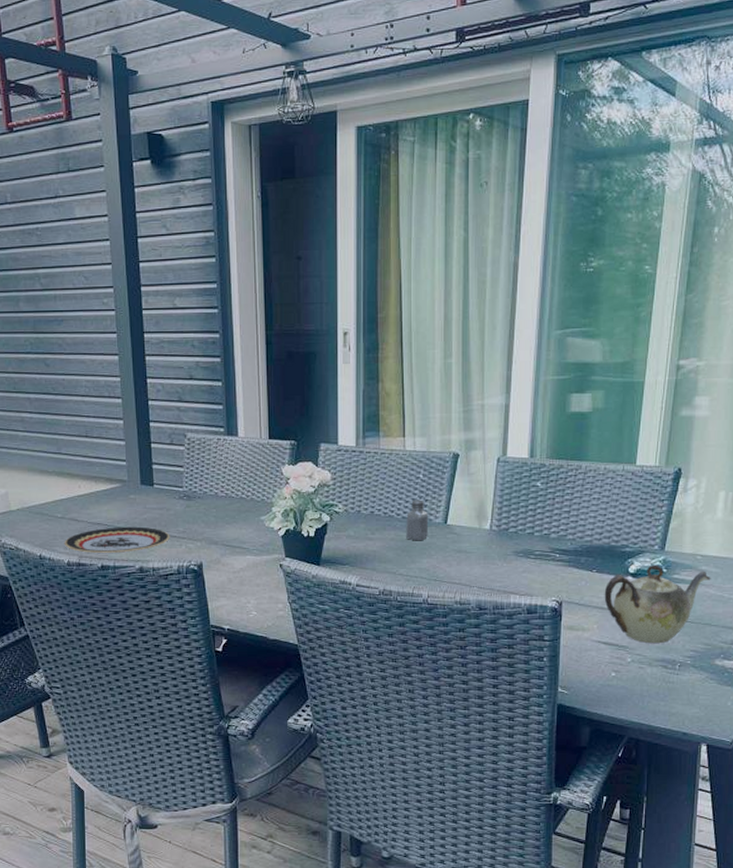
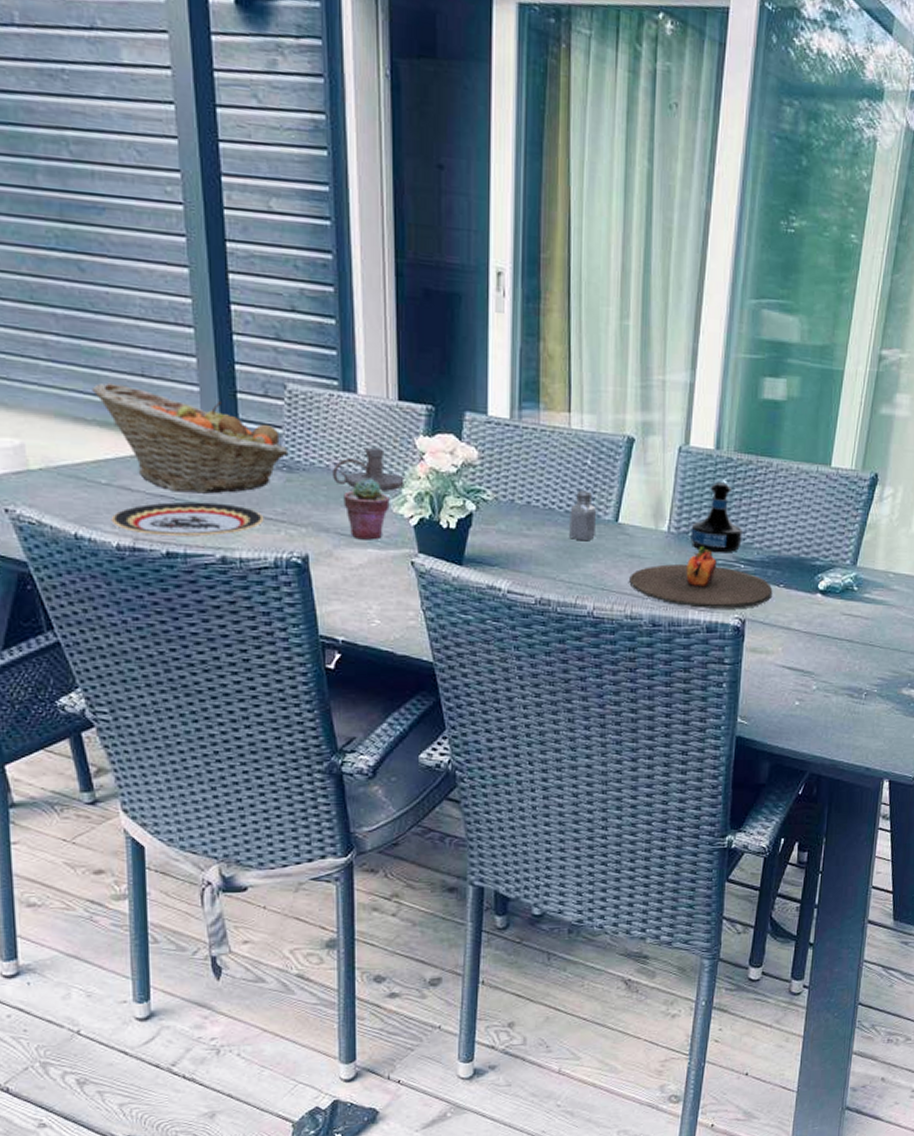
fruit basket: none [53,443,188,520] -> present [92,382,289,494]
candle holder: none [219,477,275,510] -> present [332,448,406,492]
potted succulent: none [228,500,263,549] -> present [343,477,390,540]
plate: none [458,540,586,593] -> present [629,546,773,610]
tequila bottle: none [510,485,556,545] -> present [690,482,742,553]
teapot: present [604,564,711,644] -> none [791,581,903,670]

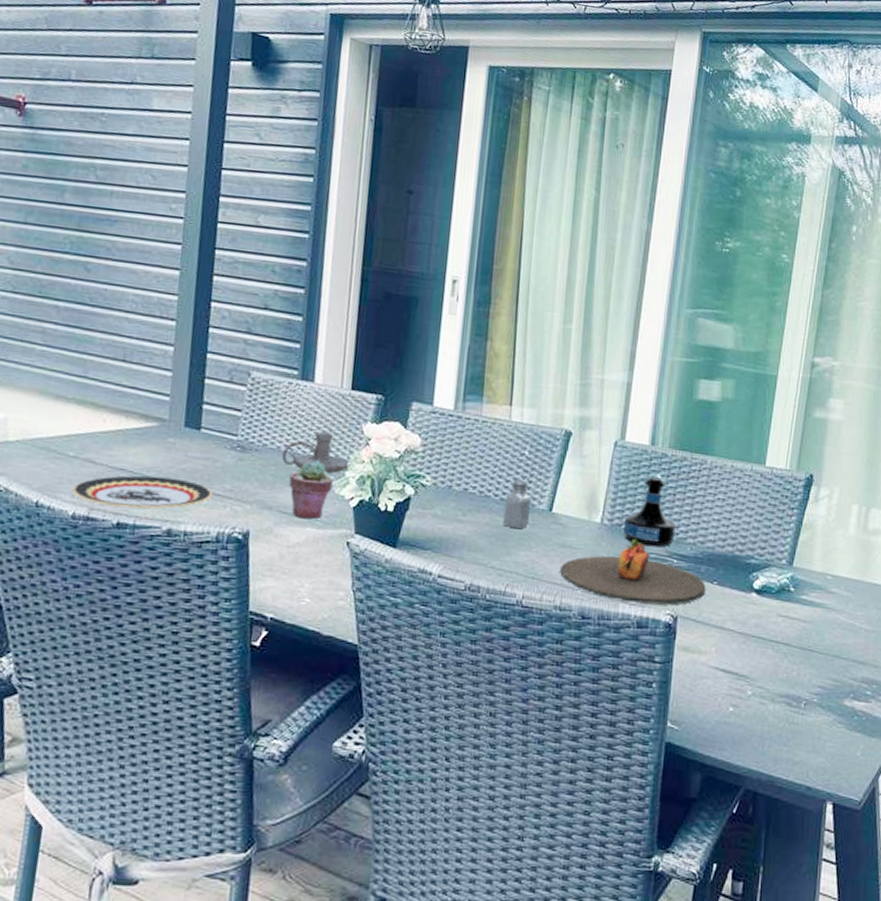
fruit basket: present [92,382,289,494] -> none [77,366,245,470]

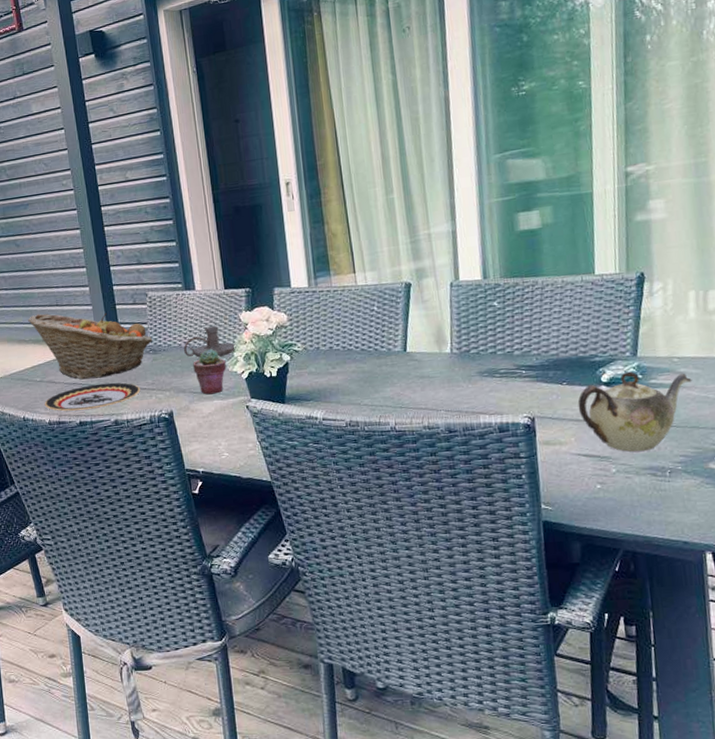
fruit basket: none [77,366,245,470] -> present [28,312,153,380]
saltshaker: present [503,479,532,530] -> none [365,331,389,371]
plate: present [560,539,706,606] -> none [422,360,557,413]
tequila bottle: present [623,477,676,547] -> none [471,305,520,364]
teapot: none [724,581,842,676] -> present [577,371,692,452]

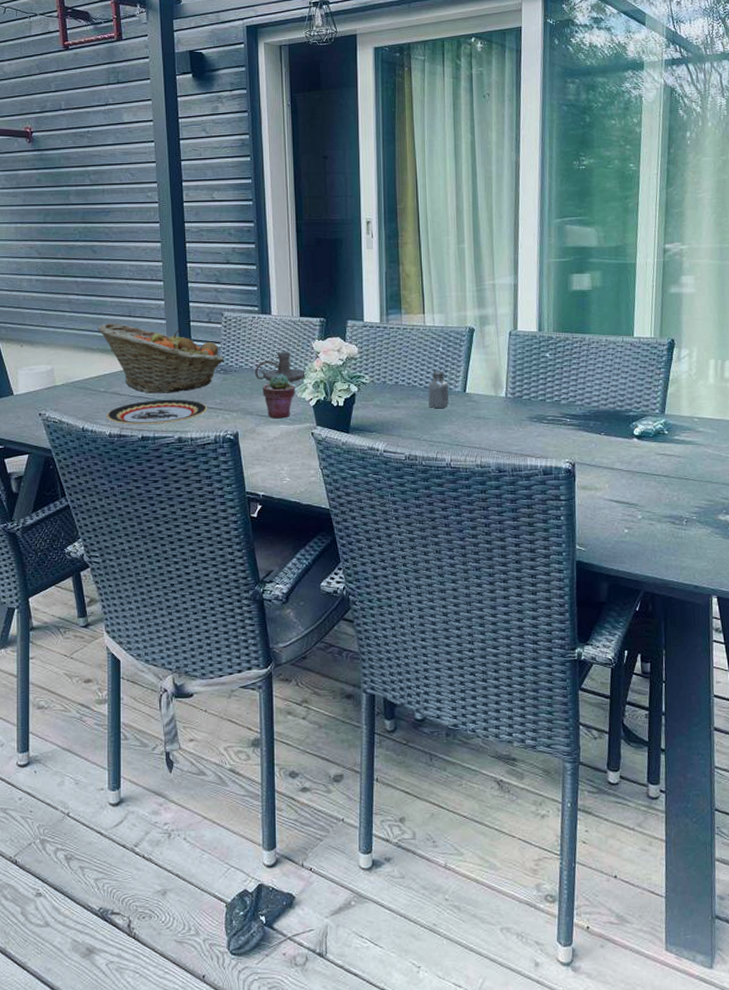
saltshaker: none [365,331,389,371] -> present [428,370,449,409]
teapot: present [577,371,692,452] -> none [613,427,709,501]

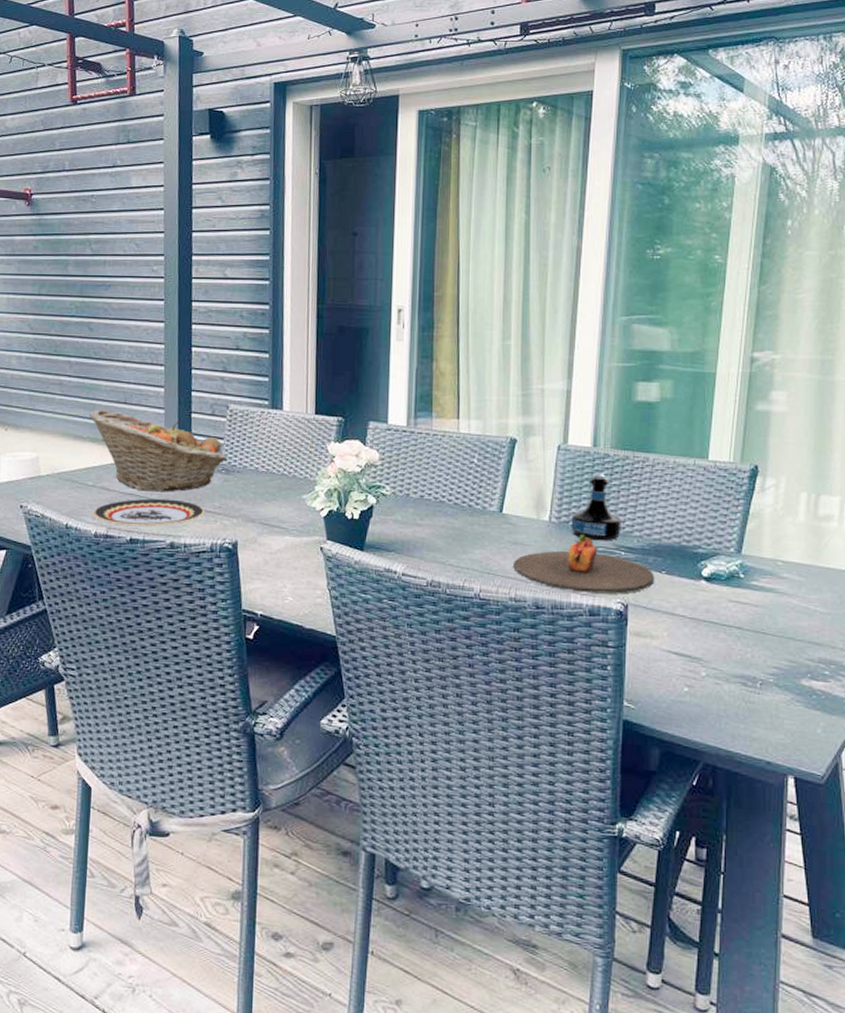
candle holder: present [254,352,307,382] -> none [259,453,319,488]
potted succulent: present [263,373,295,419] -> none [268,477,305,529]
saltshaker: present [428,370,449,409] -> none [458,485,483,530]
plate: none [477,407,596,456] -> present [513,535,655,594]
tequila bottle: none [524,356,566,411] -> present [571,476,622,541]

